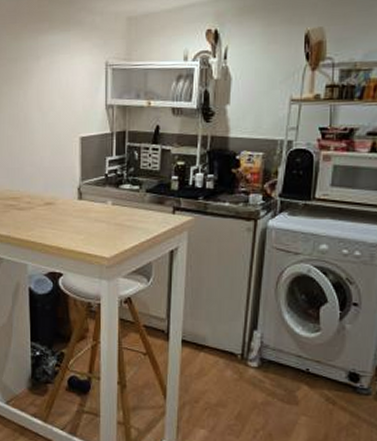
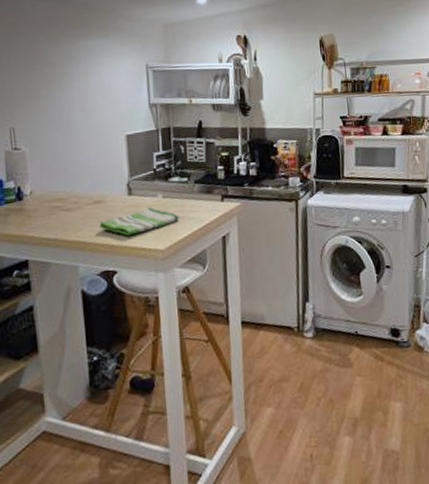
dish towel: none [49,213,127,240] -> present [99,206,179,236]

